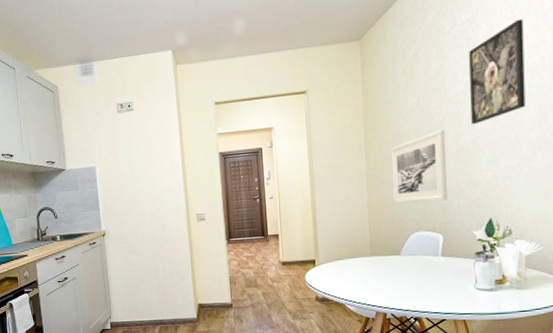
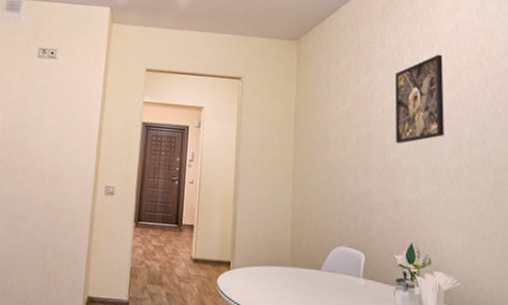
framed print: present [391,129,447,204] -> none [317,142,371,217]

